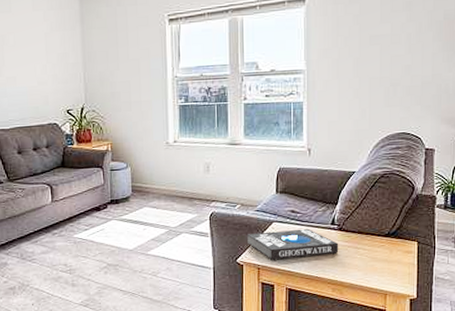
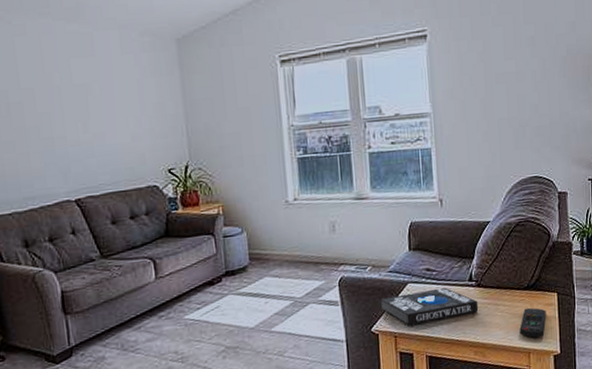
remote control: none [377,253,405,282] -> present [519,307,546,338]

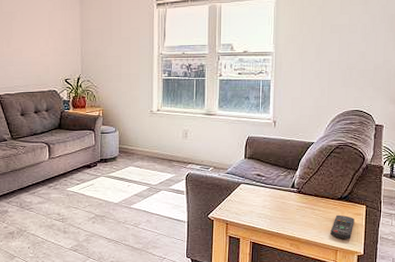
book: present [381,287,479,325] -> none [218,190,298,216]

